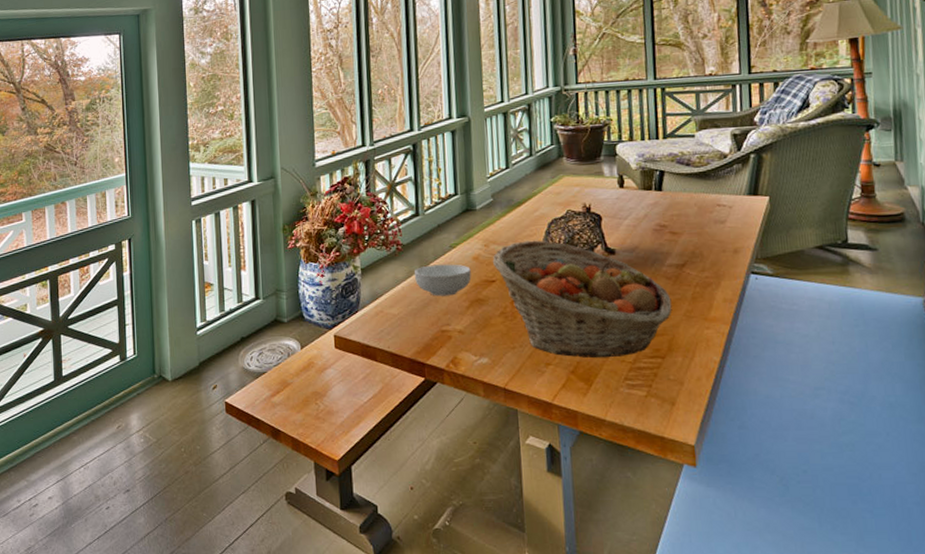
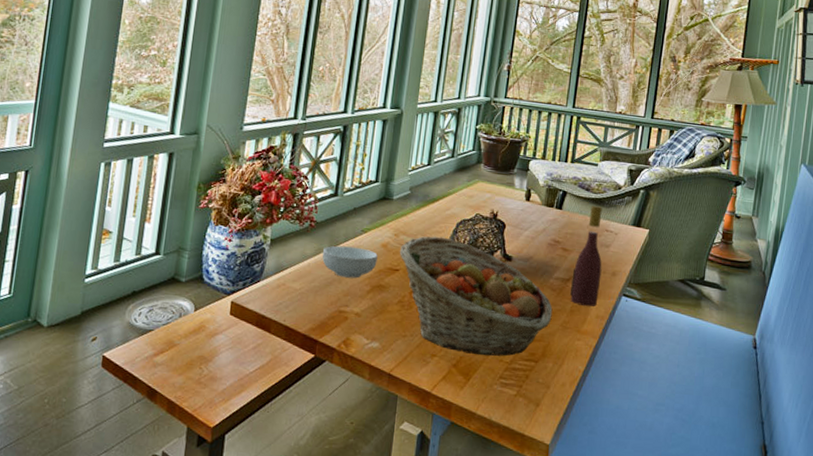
wine bottle: none [686,179,723,291] -> present [569,205,603,307]

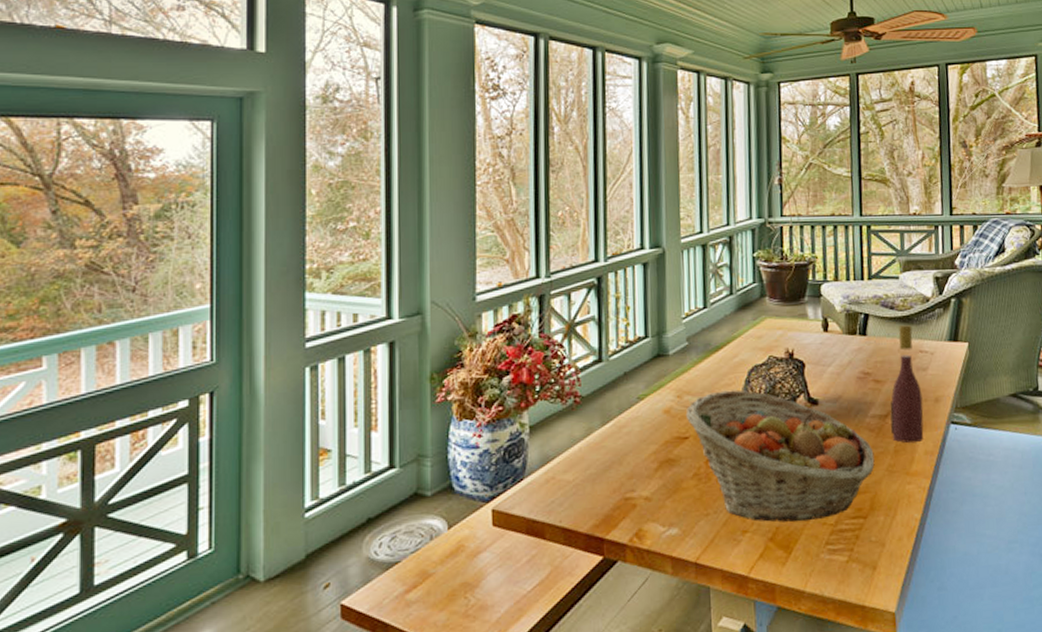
cereal bowl: present [322,245,378,278] -> none [594,418,661,458]

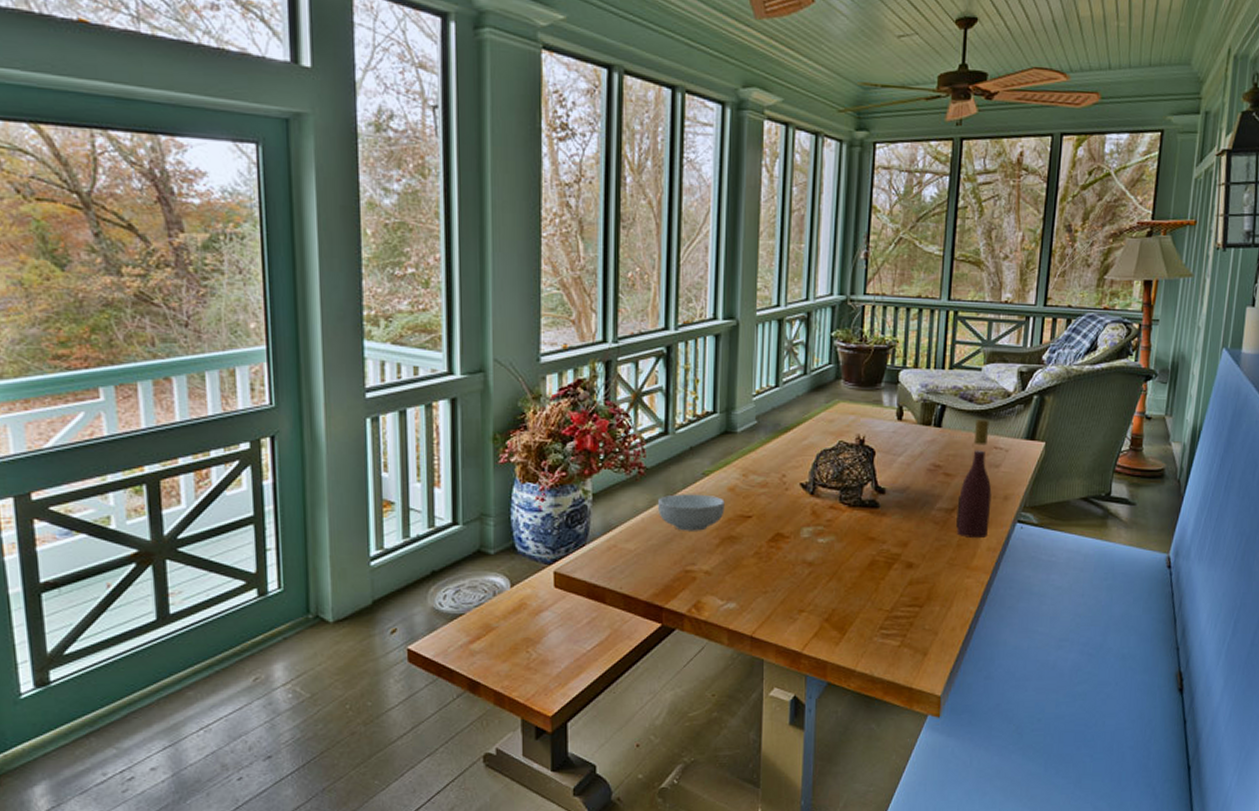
cereal bowl: none [594,418,661,458] -> present [657,494,725,531]
fruit basket: present [685,389,875,523] -> none [750,472,937,606]

